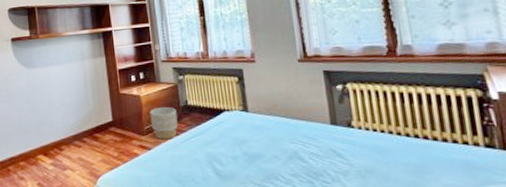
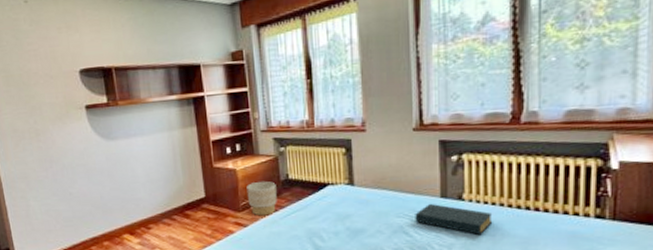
hardback book: none [308,130,384,162] -> present [415,203,493,235]

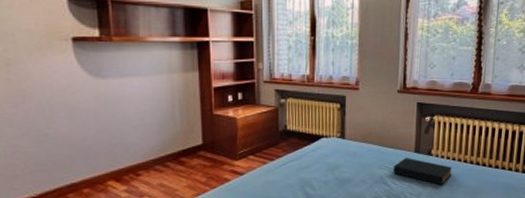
planter: present [246,181,277,216] -> none [245,131,274,165]

